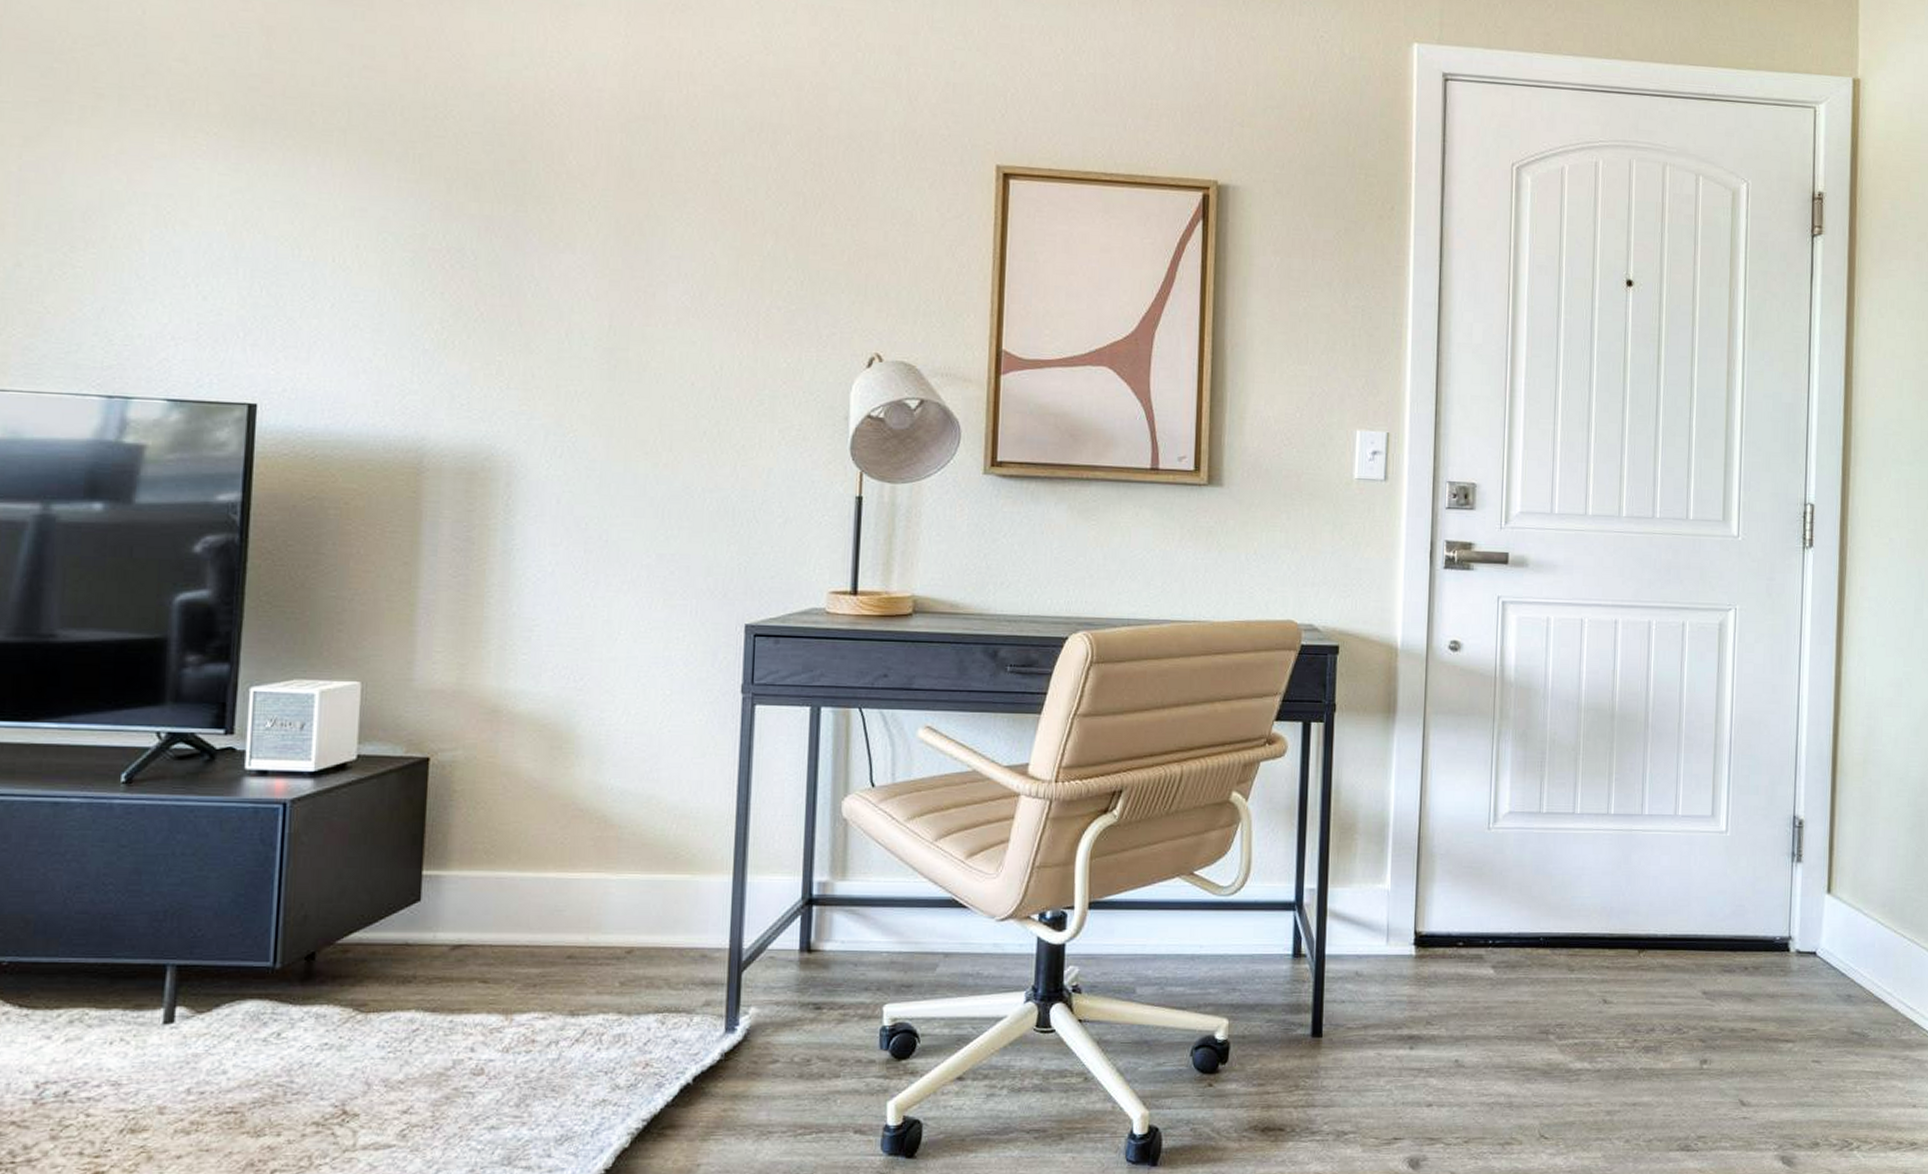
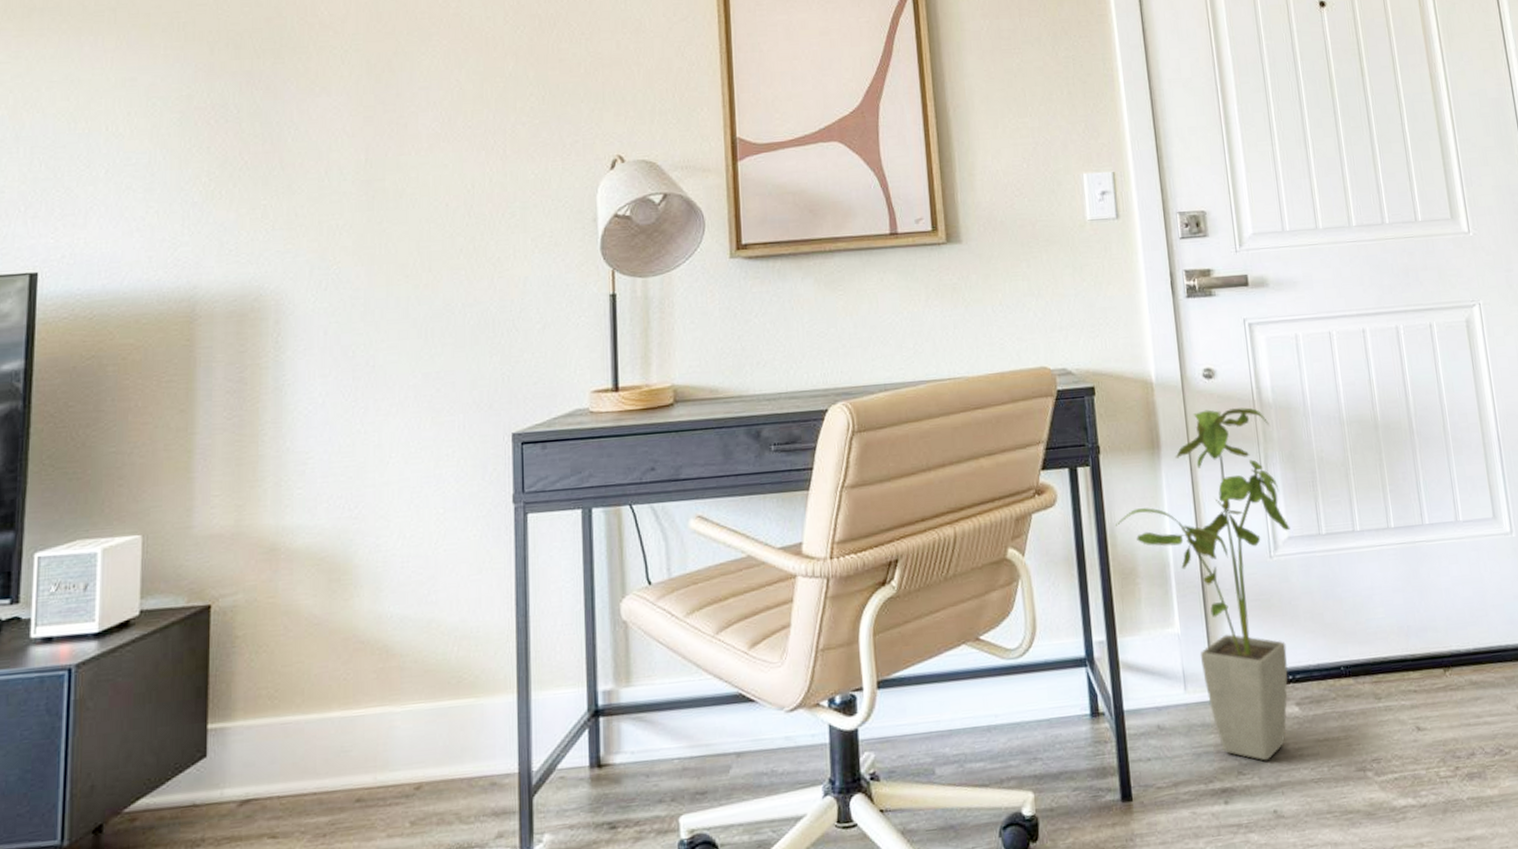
house plant: none [1342,681,1512,1015] -> present [1116,407,1290,761]

